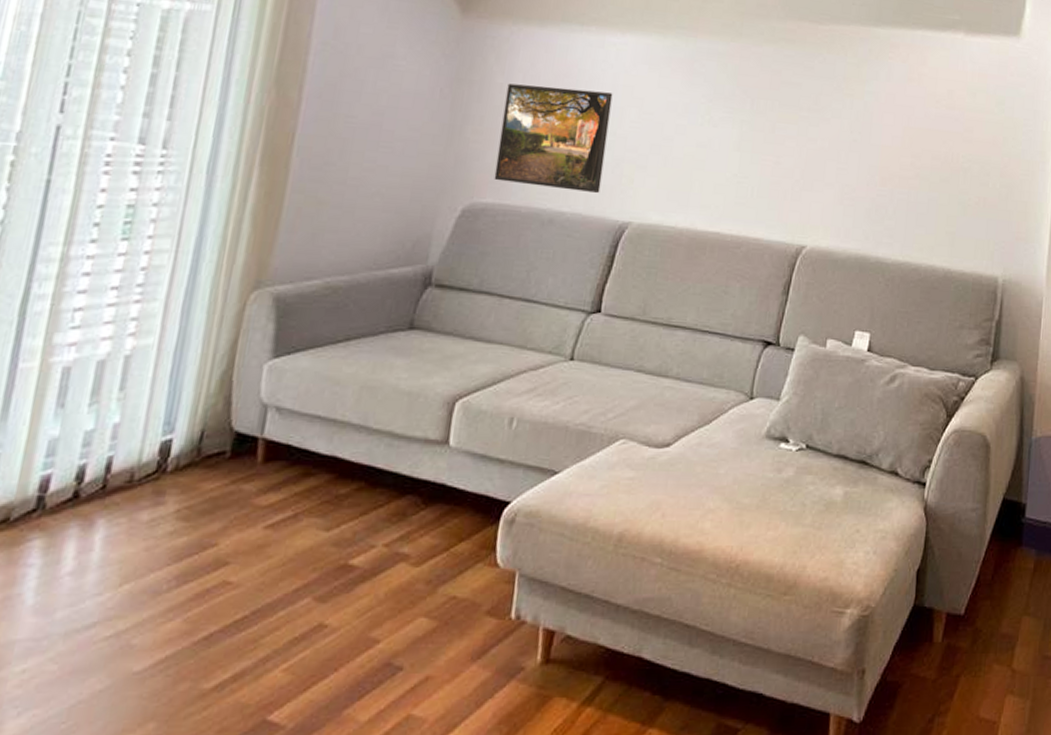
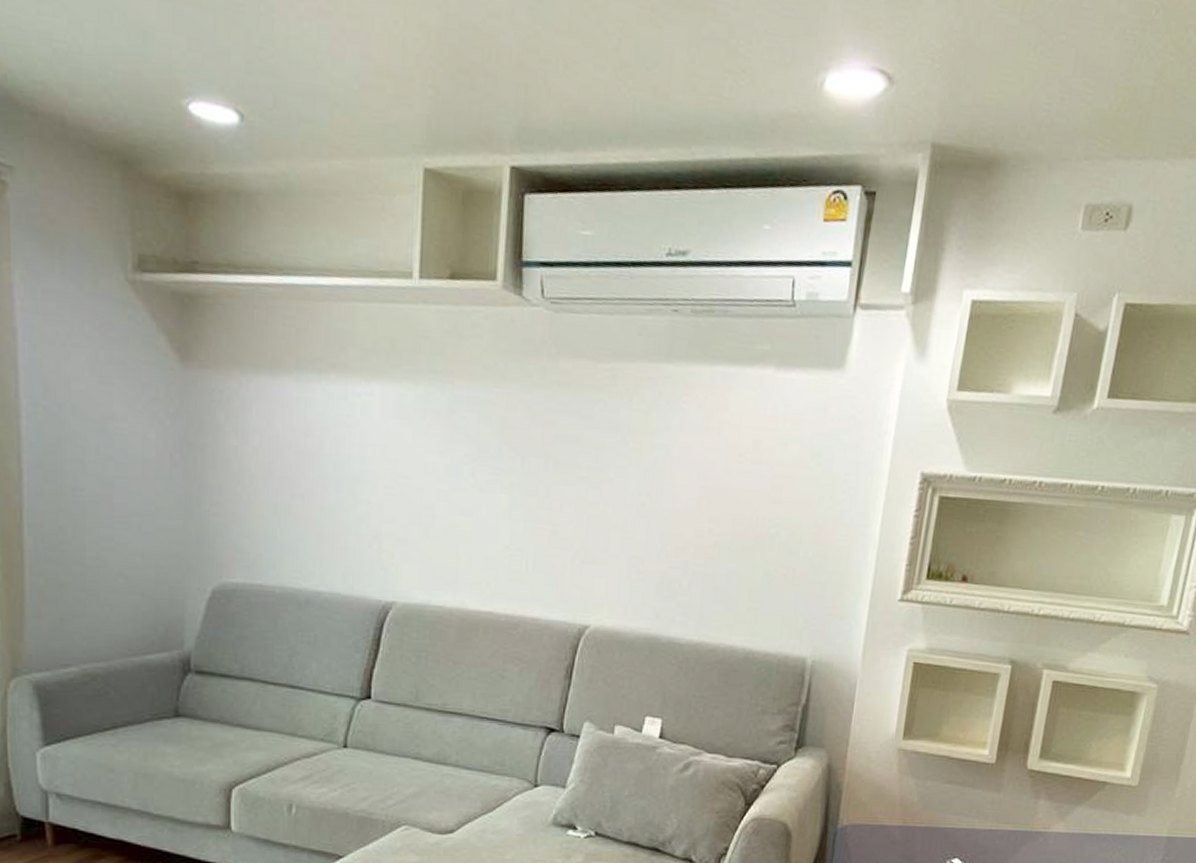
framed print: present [494,83,613,193] -> none [241,446,362,570]

